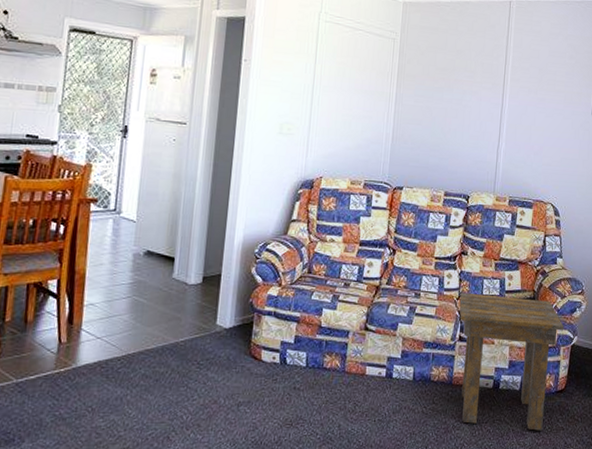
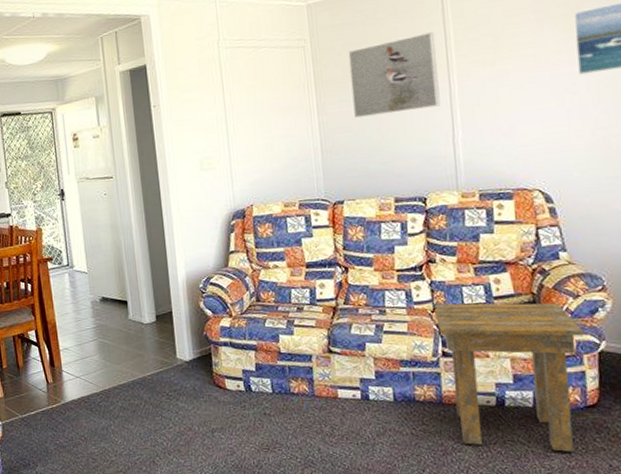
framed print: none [425,52,498,118] -> present [348,32,441,118]

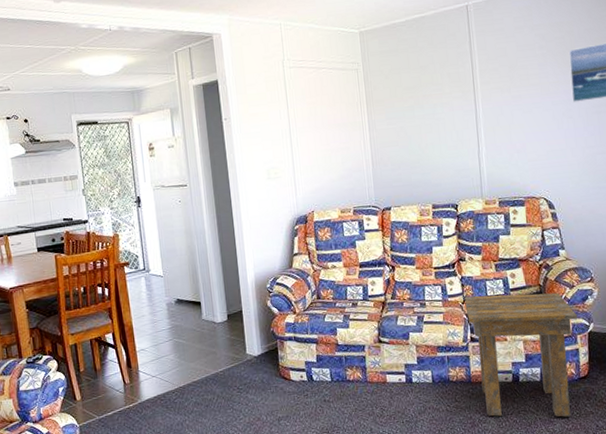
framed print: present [348,32,441,118] -> none [394,61,469,134]

